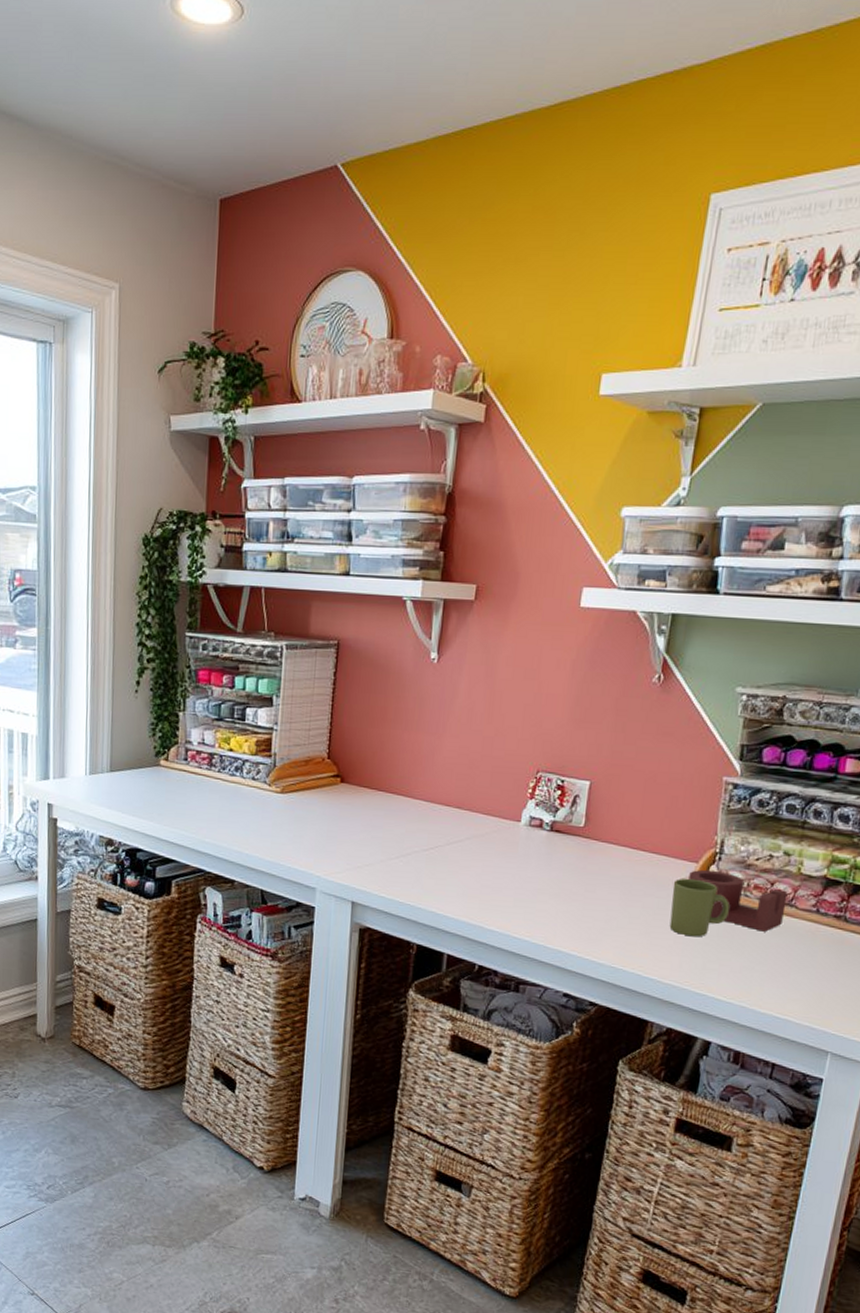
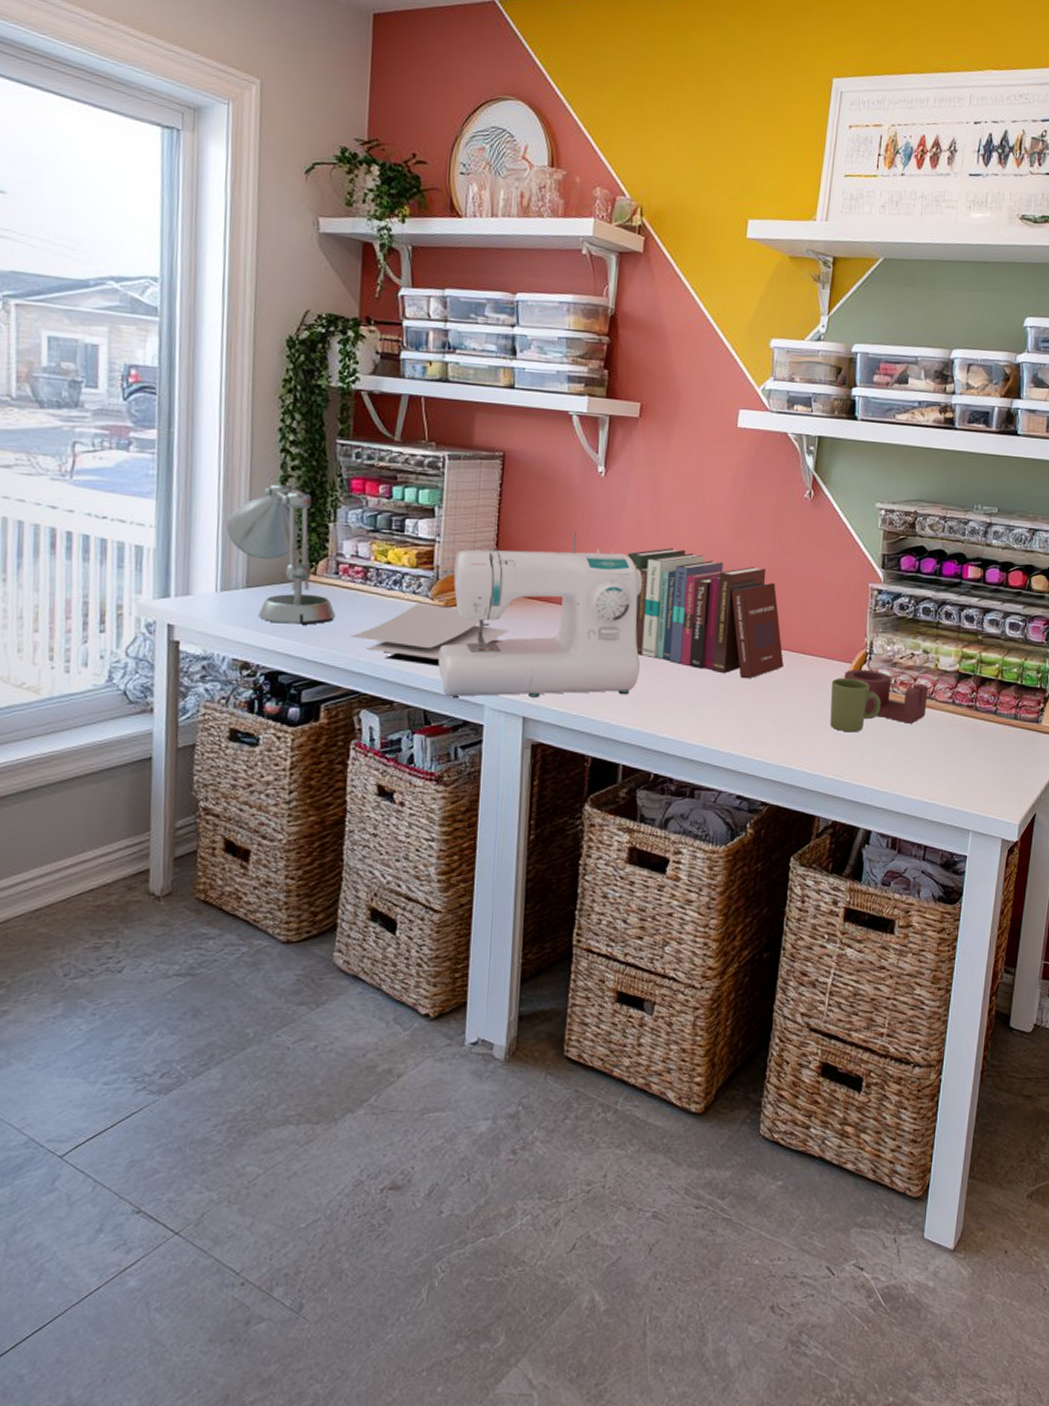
desk lamp: none [94,676,185,808] -> present [227,484,336,626]
papers: none [197,789,340,850] -> present [351,604,509,667]
sewing machine: none [274,721,474,886] -> present [438,532,643,698]
books: none [458,737,621,875] -> present [628,548,784,679]

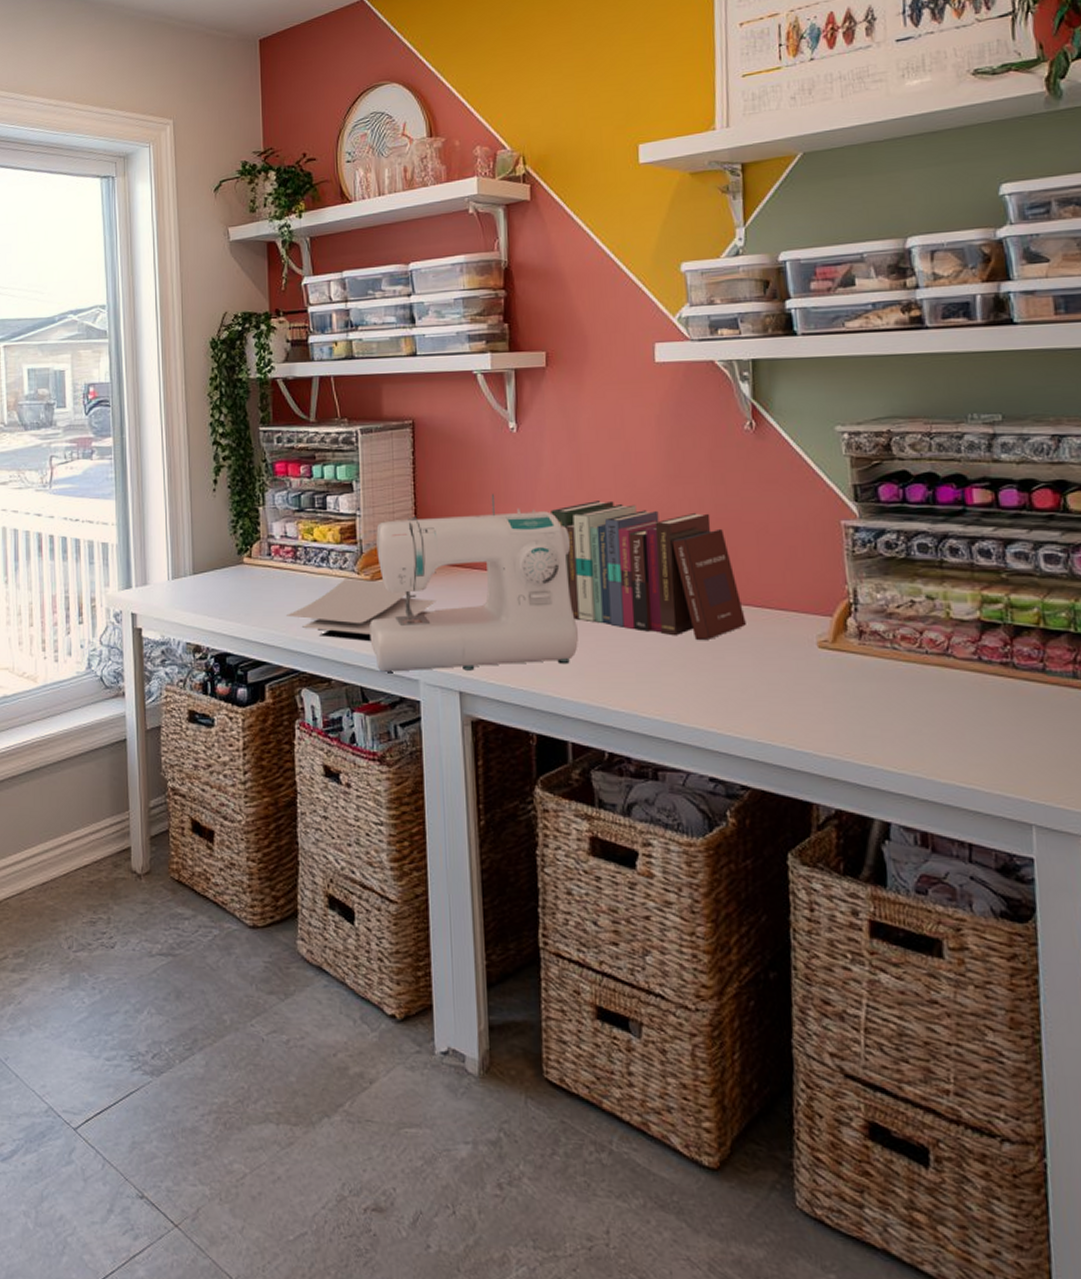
desk lamp: present [227,484,336,626] -> none [173,475,272,608]
mug: present [830,677,881,733] -> none [809,634,879,700]
tape dispenser: present [844,669,928,724] -> none [825,623,943,688]

